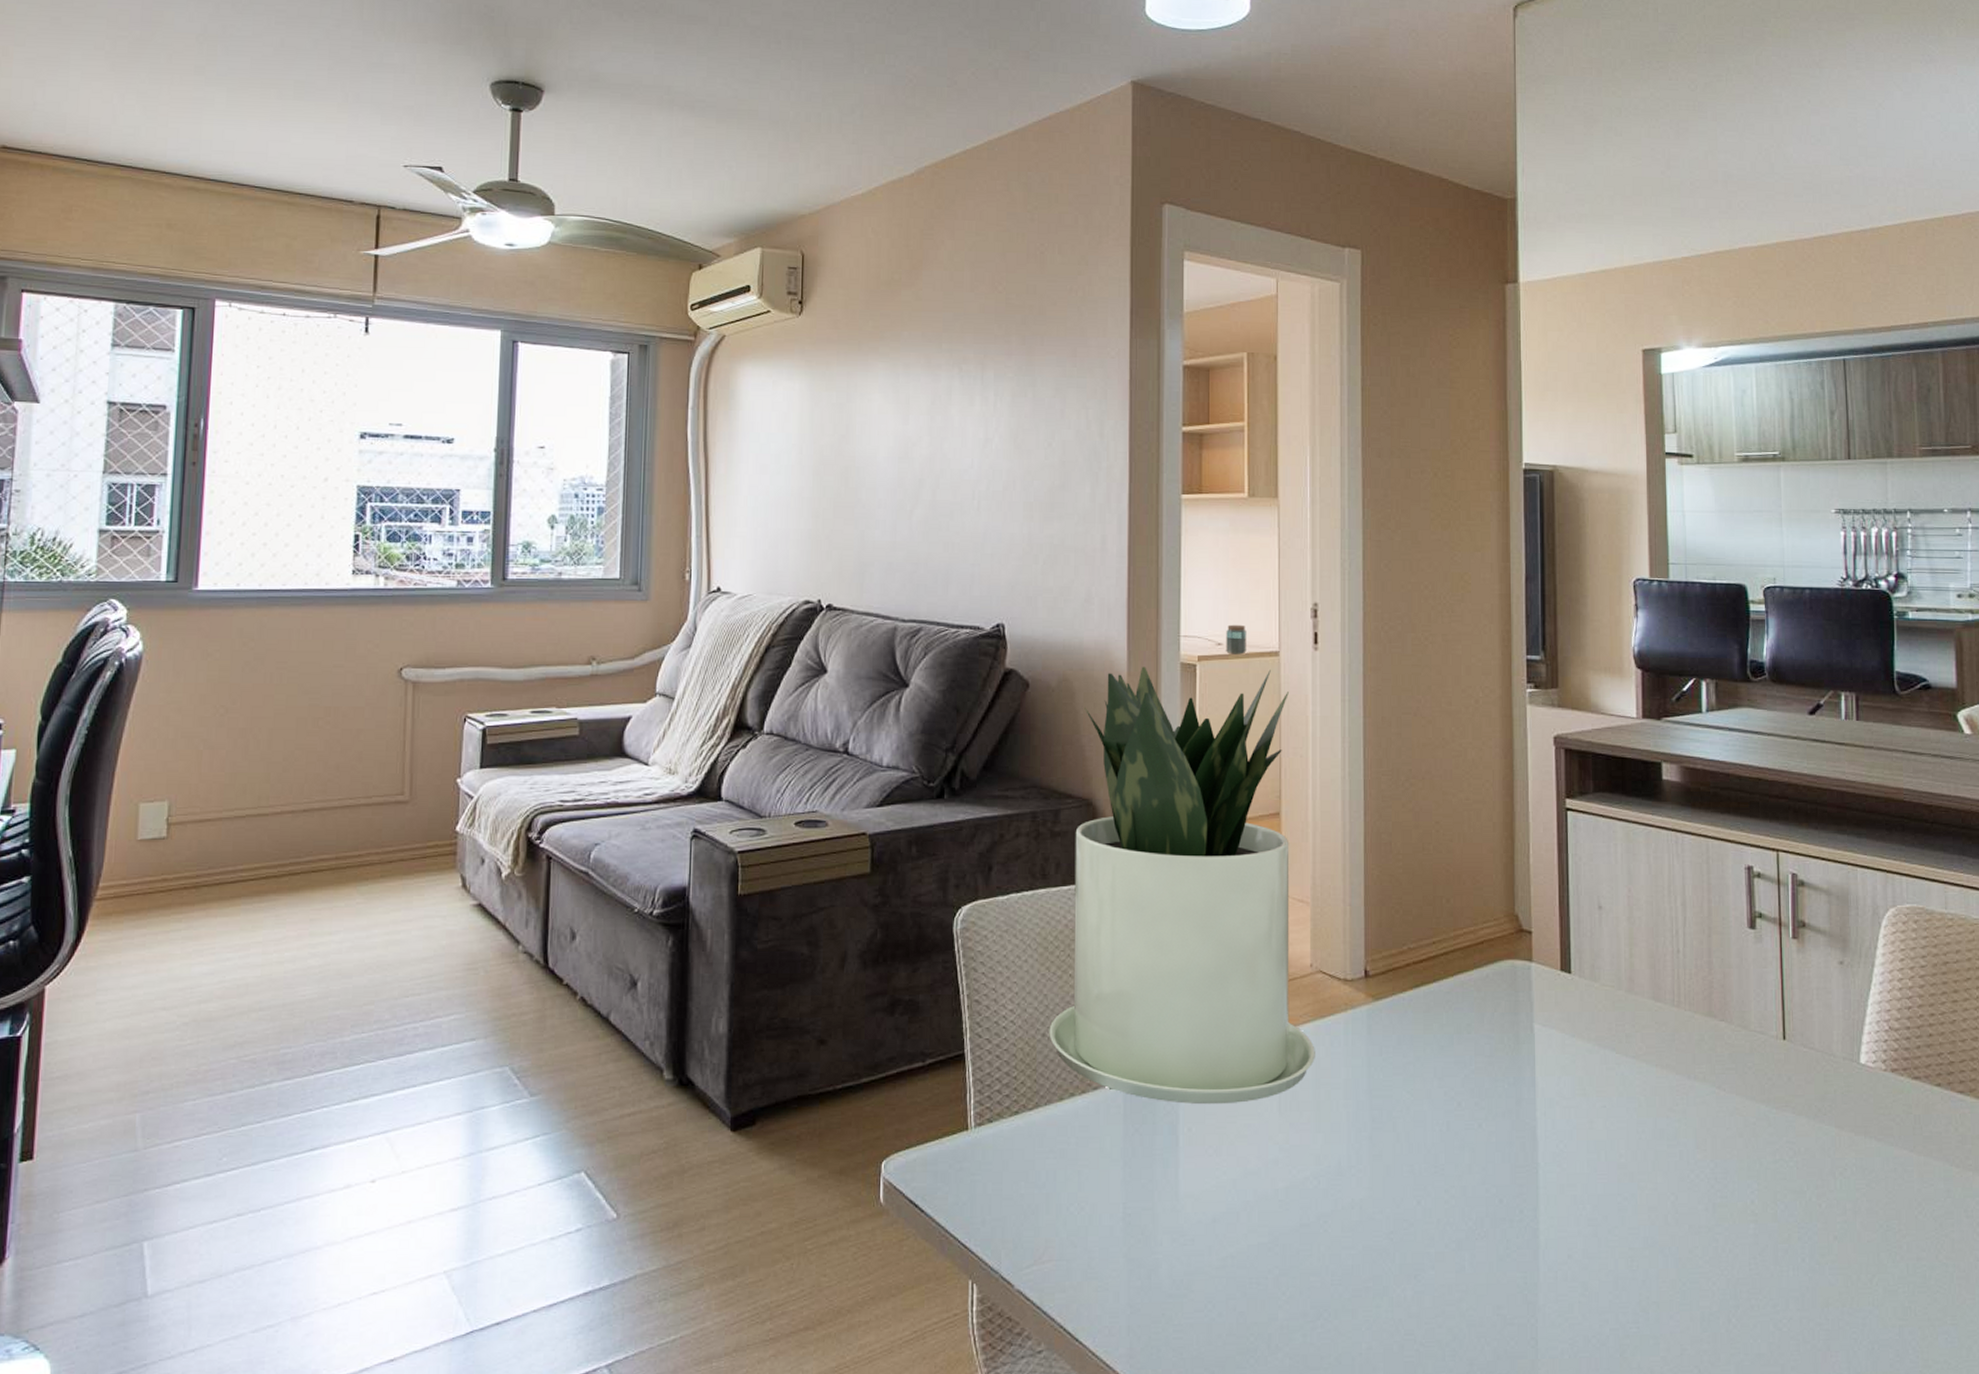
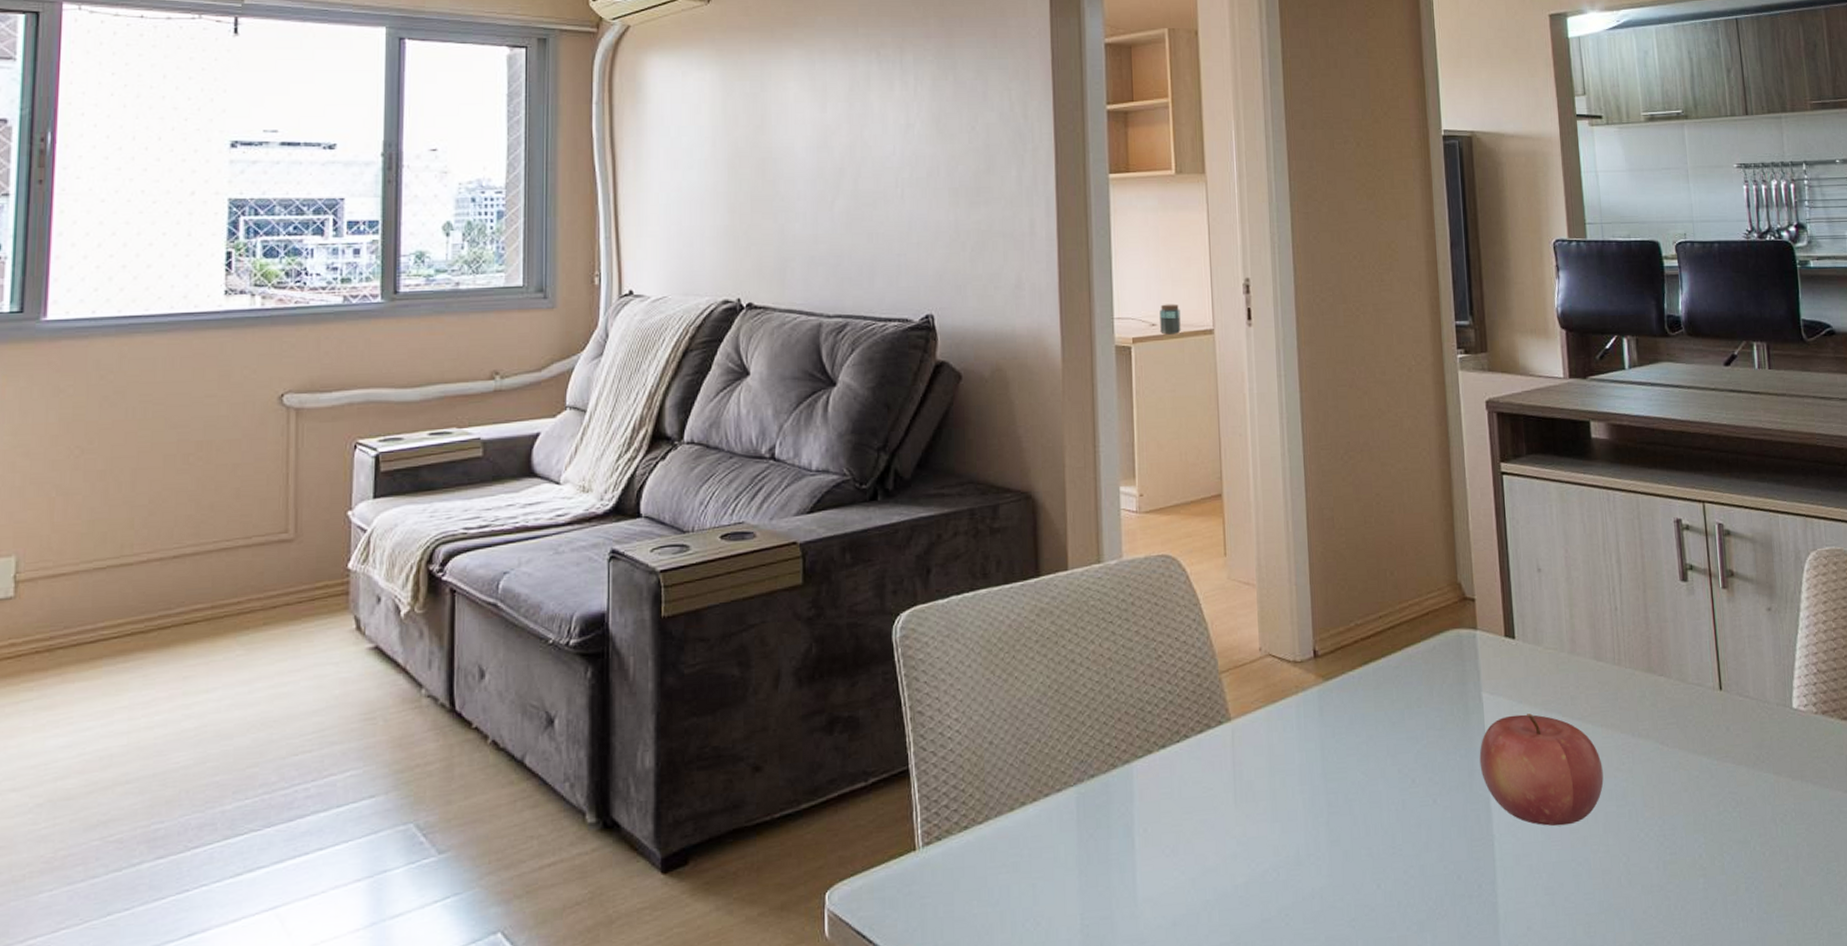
planter: present [1049,666,1315,1105] -> none [996,348,1269,804]
fruit: none [1528,1048,1655,1160] -> present [1479,713,1604,826]

